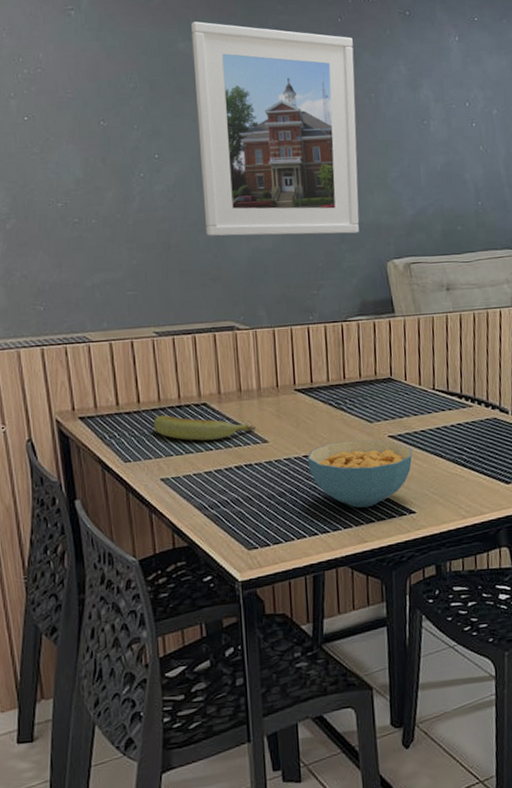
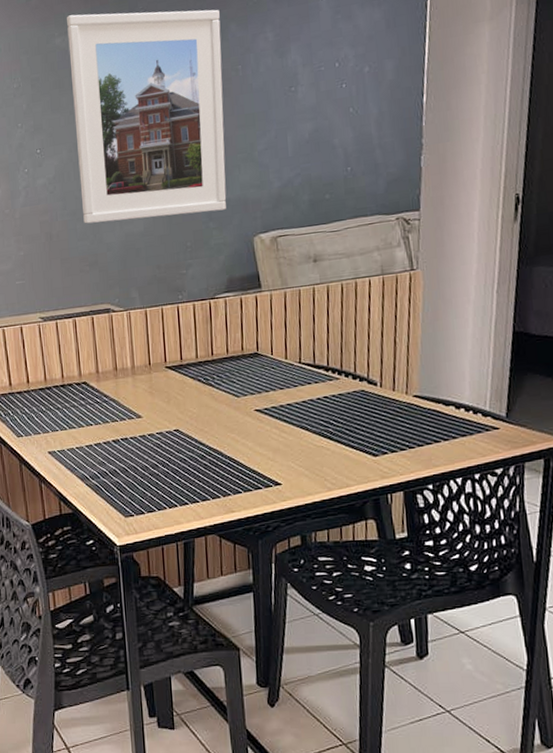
banana: present [154,415,256,441] -> none [41,393,130,417]
cereal bowl: present [307,439,413,508] -> none [177,413,279,479]

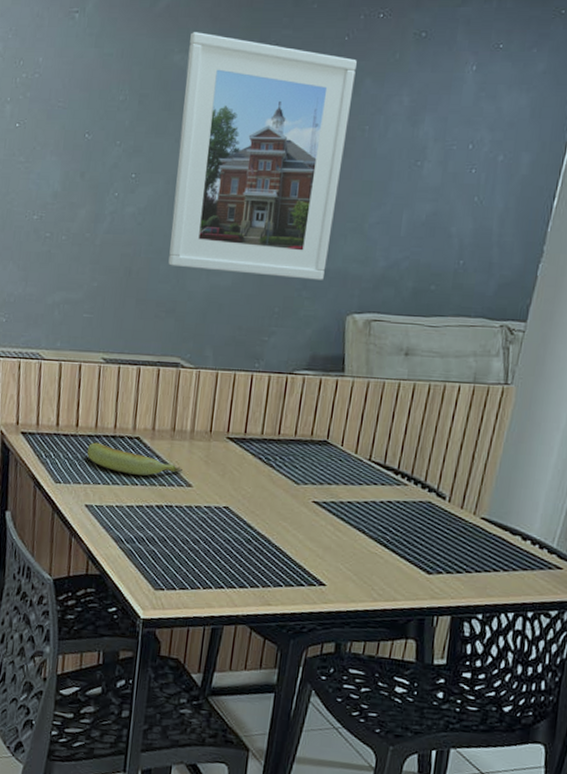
banana: none [41,393,130,417] -> present [87,442,182,476]

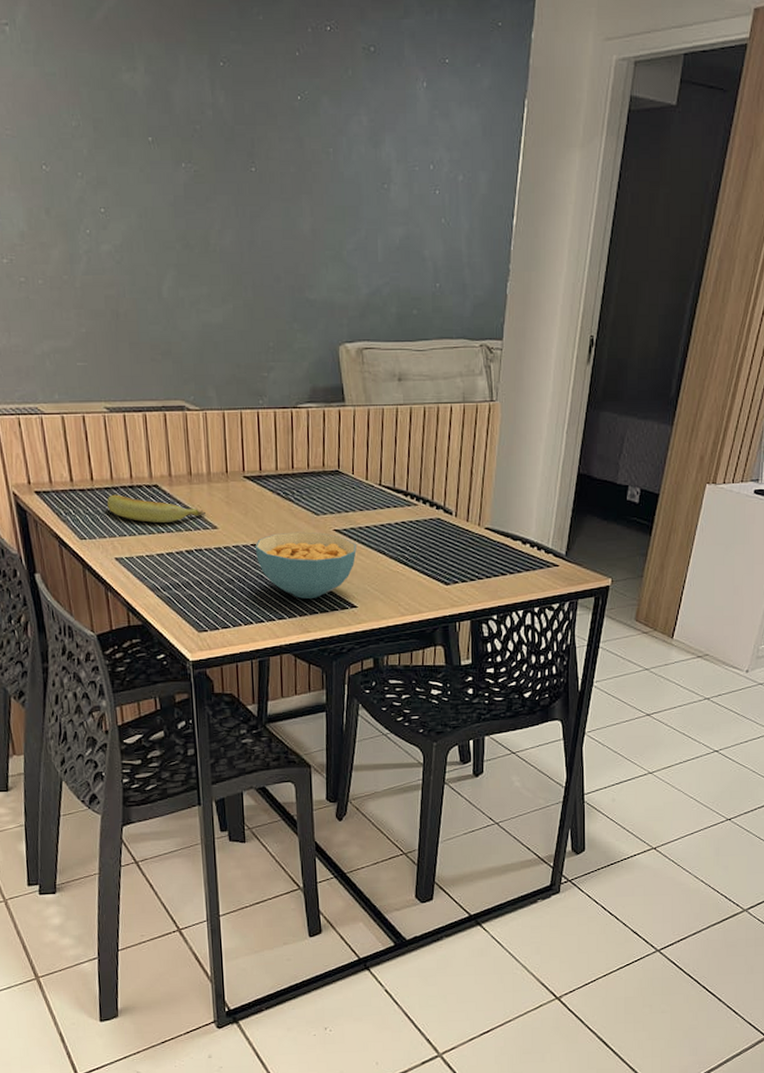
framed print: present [168,32,357,280] -> none [136,47,313,311]
cereal bowl: none [226,498,335,571] -> present [255,531,356,599]

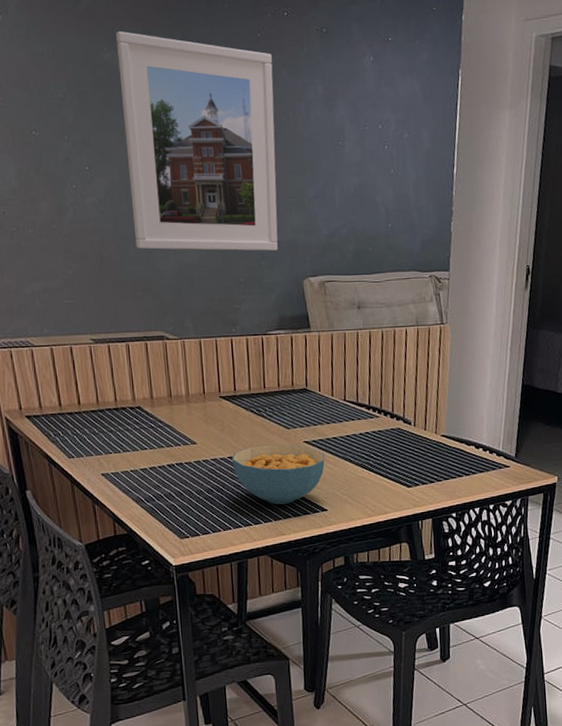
banana: present [107,494,205,523] -> none [94,416,185,441]
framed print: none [136,47,313,311] -> present [116,31,278,251]

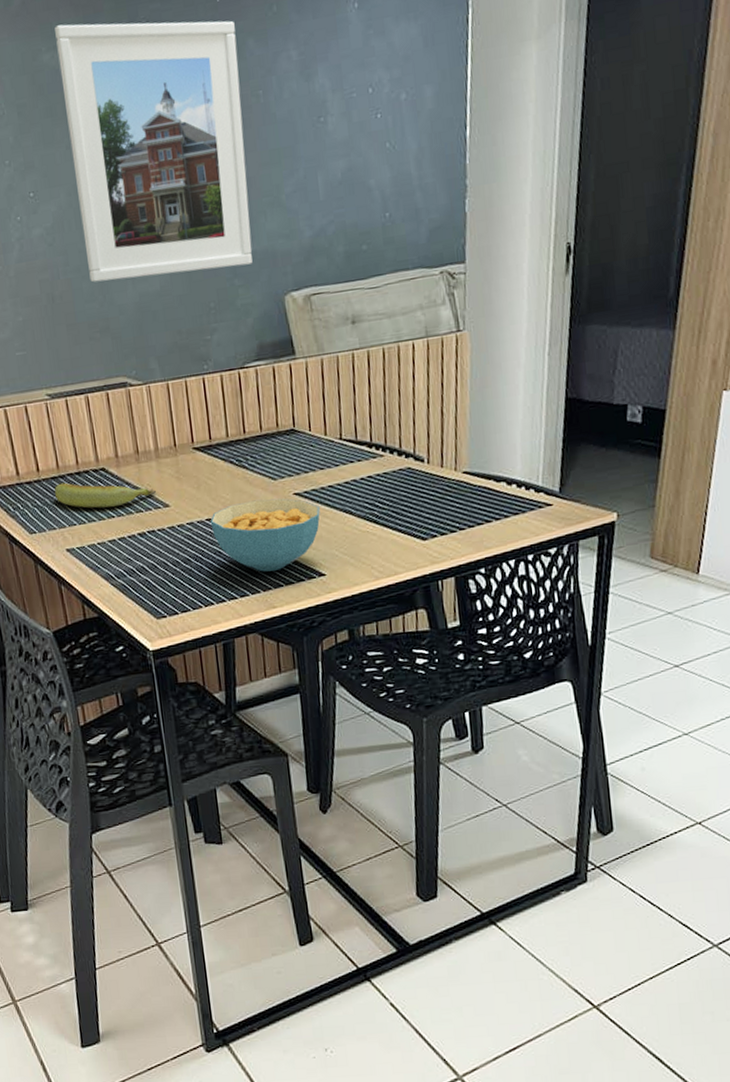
banana: none [94,416,185,441] -> present [54,482,156,509]

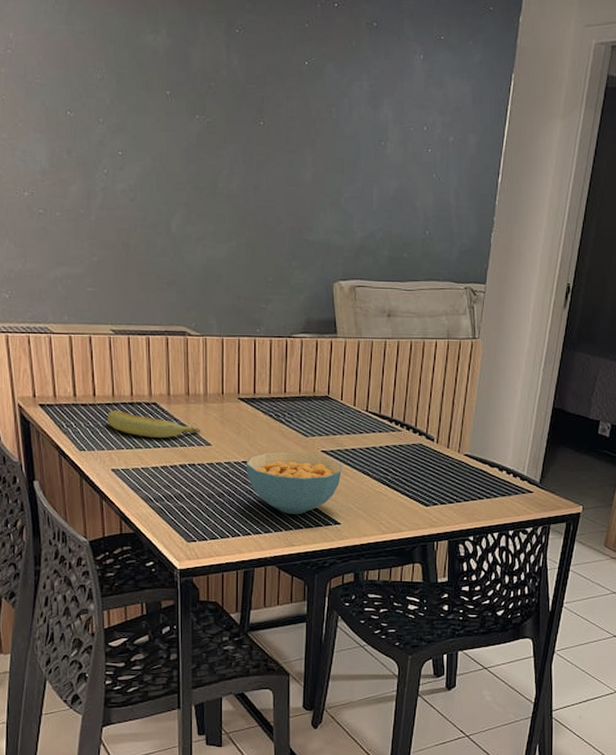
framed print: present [55,20,253,283] -> none [160,13,318,251]

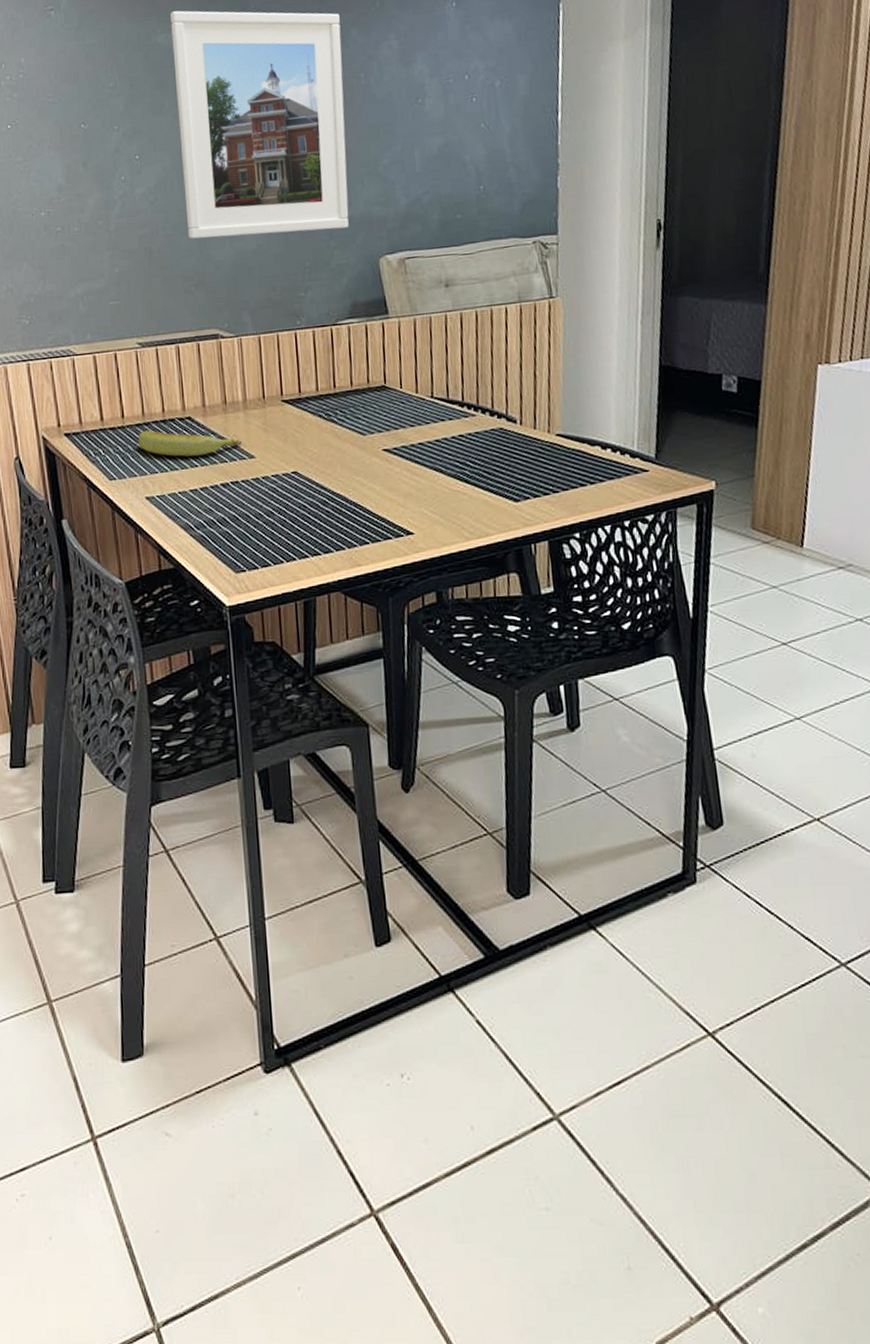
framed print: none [160,13,318,251] -> present [170,10,349,239]
cereal bowl: present [245,451,342,514] -> none [296,453,410,528]

